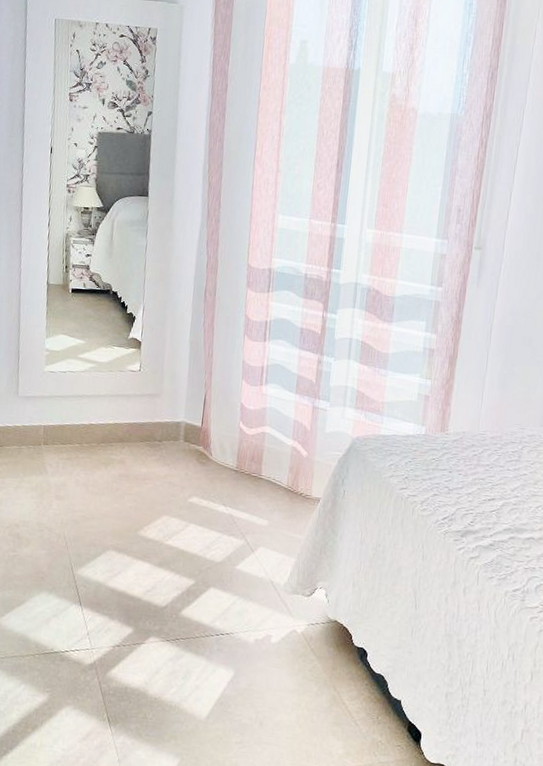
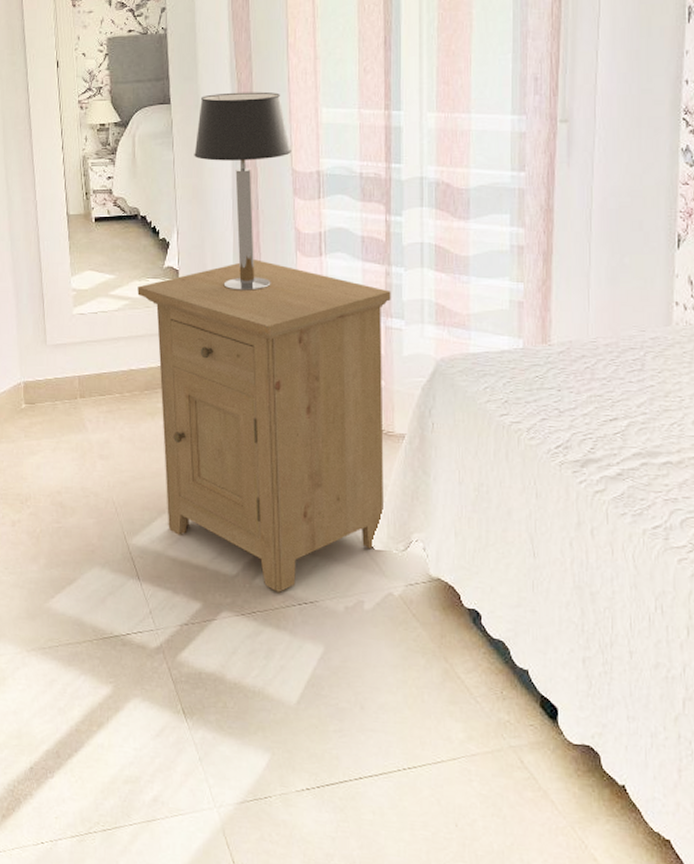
nightstand: none [103,339,321,624] -> present [137,259,391,592]
table lamp: none [164,192,249,366] -> present [194,92,291,291]

